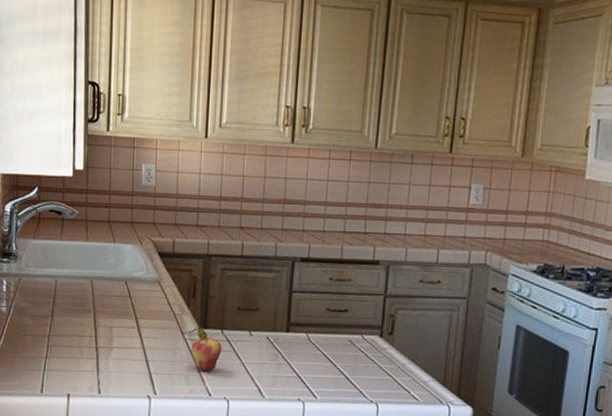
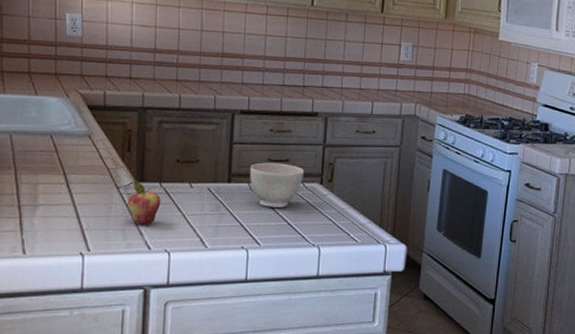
bowl: none [308,312,364,360] -> present [250,162,305,208]

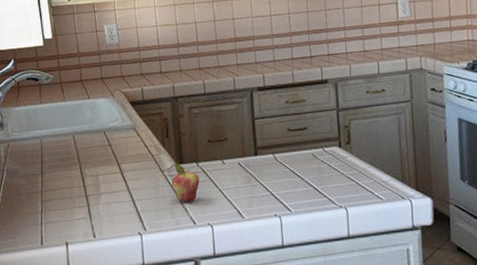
bowl: present [250,162,305,208] -> none [273,131,323,175]

